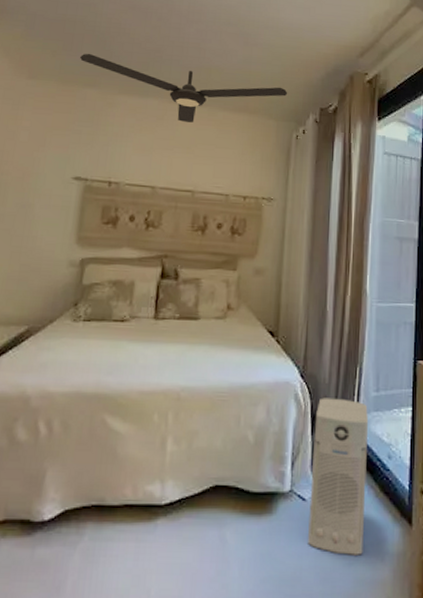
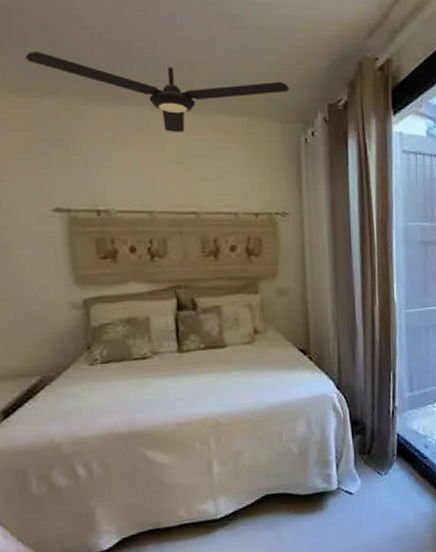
air purifier: present [308,398,369,555] -> none [354,402,408,532]

